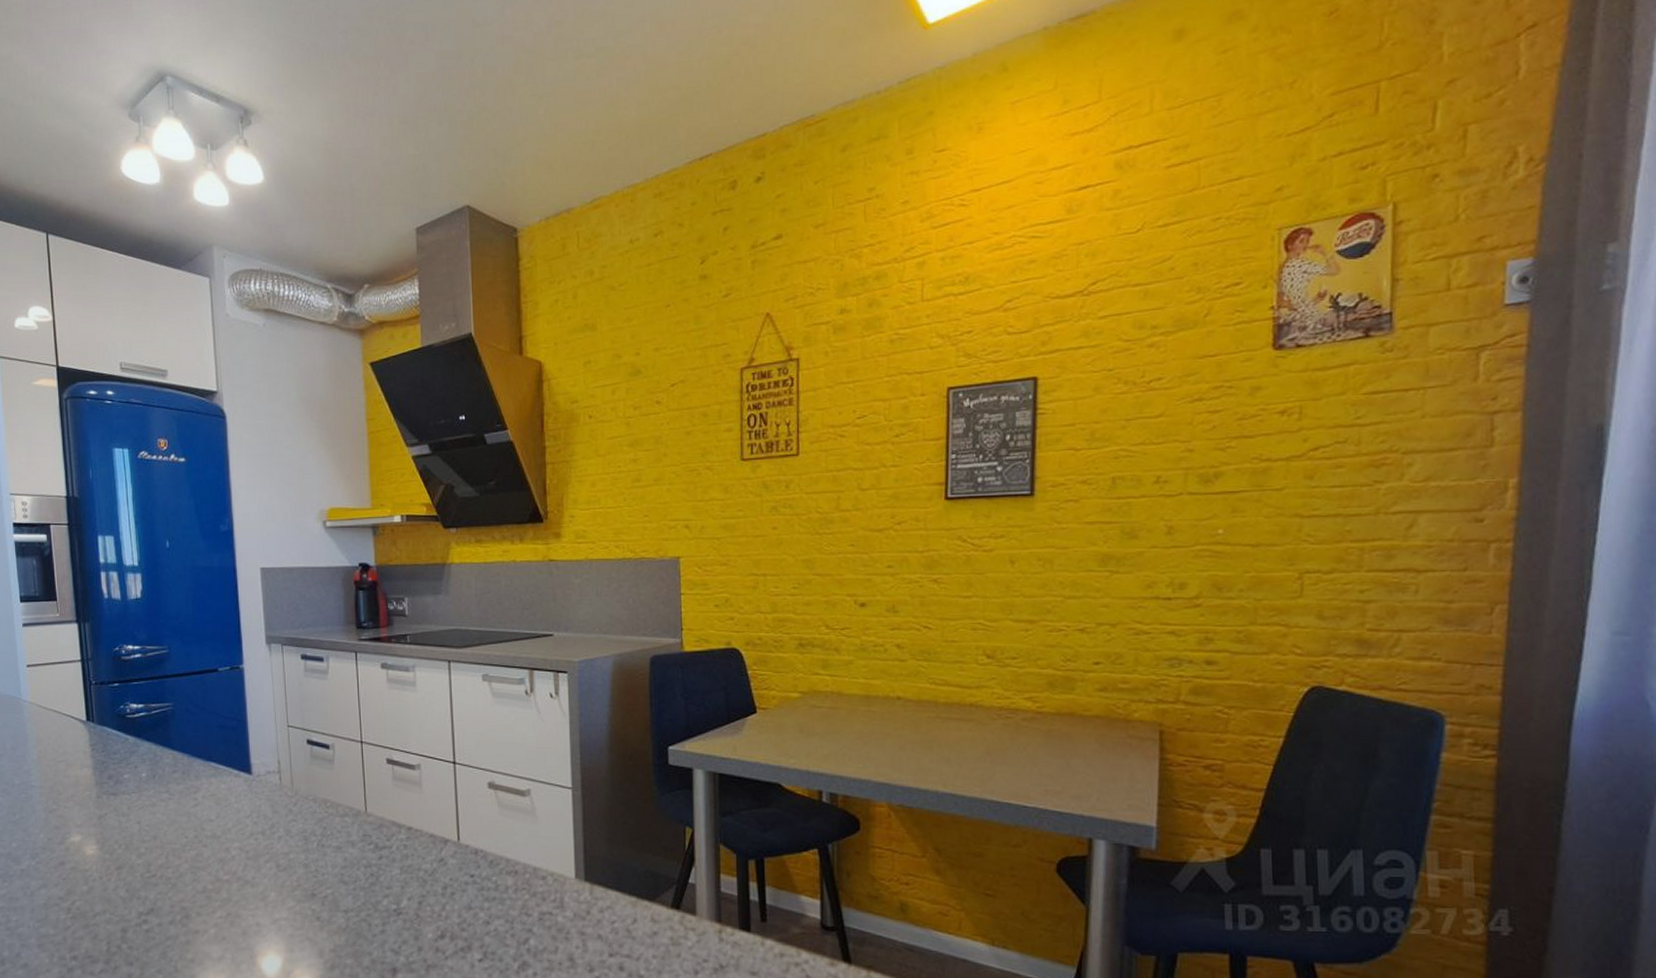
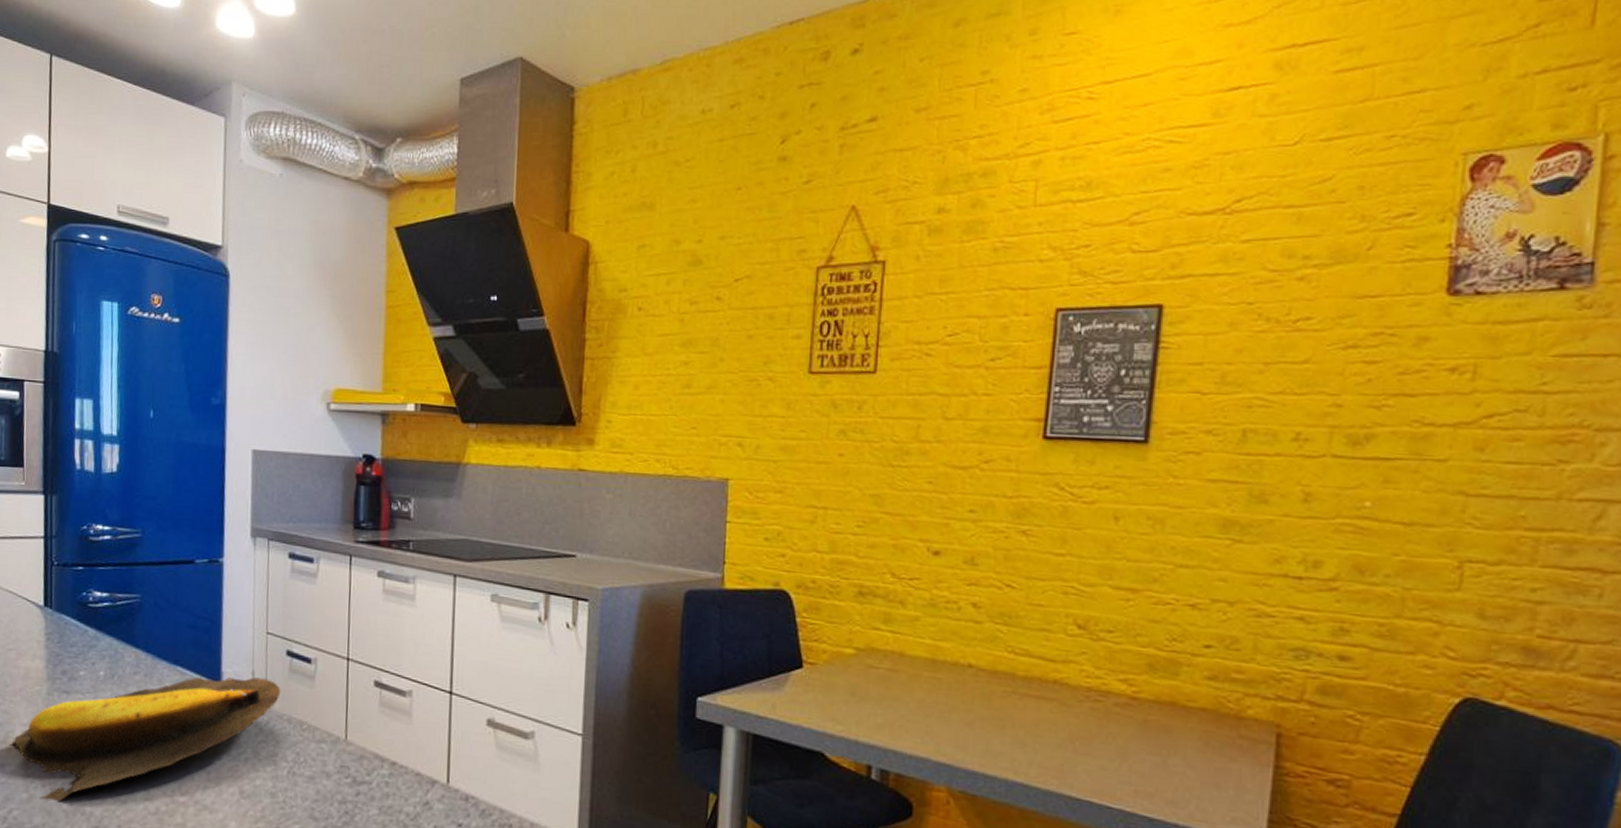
banana: none [70,765,305,891] -> present [12,677,281,802]

